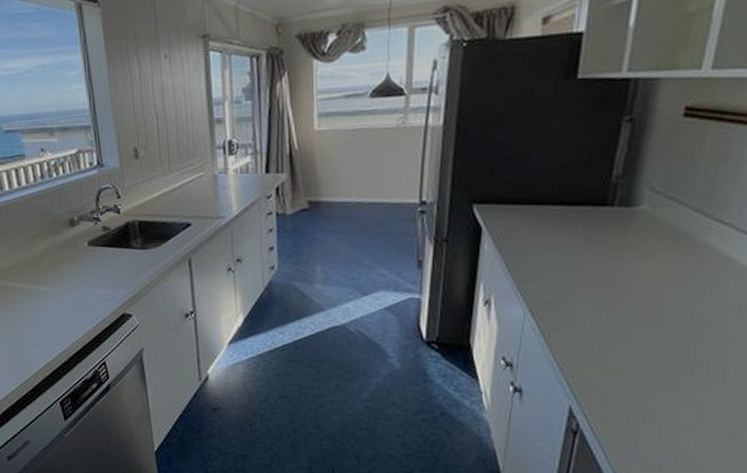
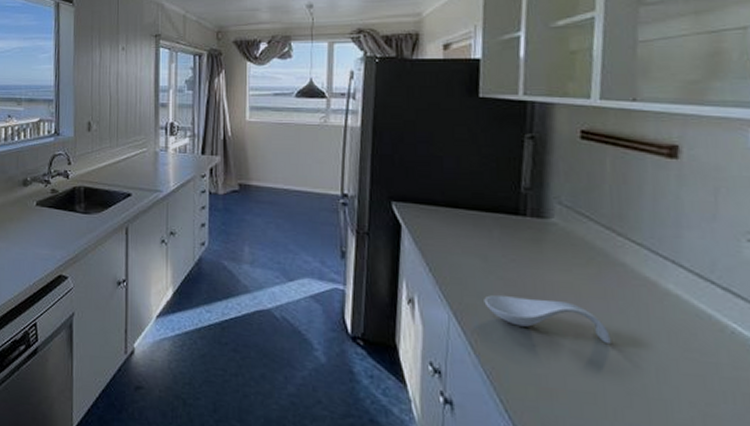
spoon rest: none [561,287,682,323] -> present [484,295,611,345]

